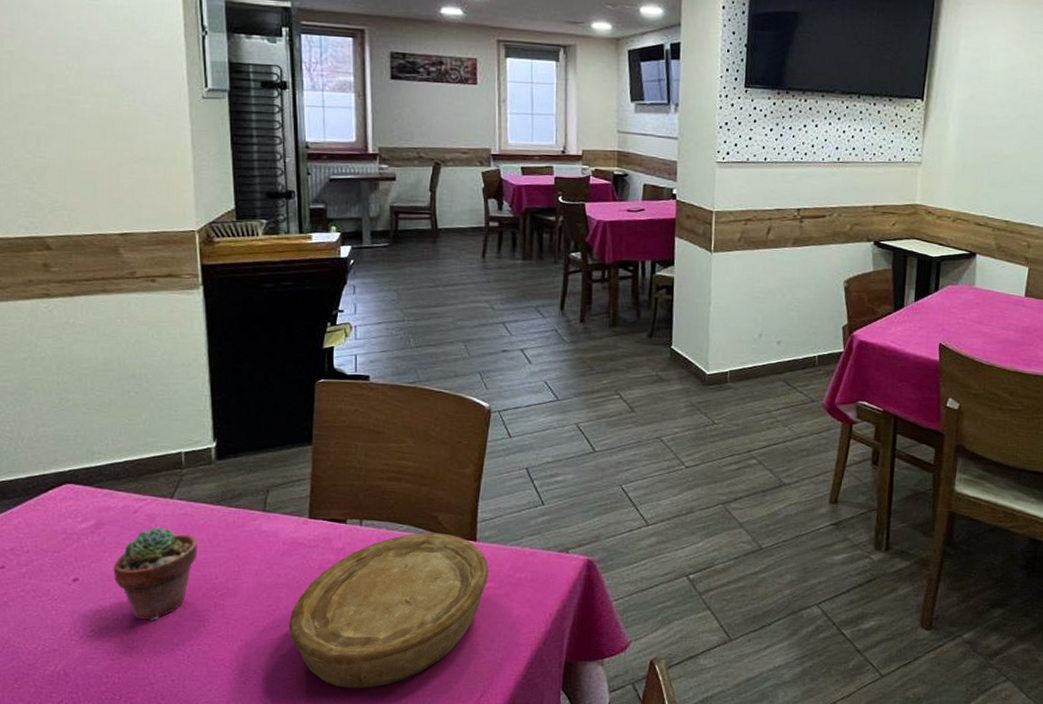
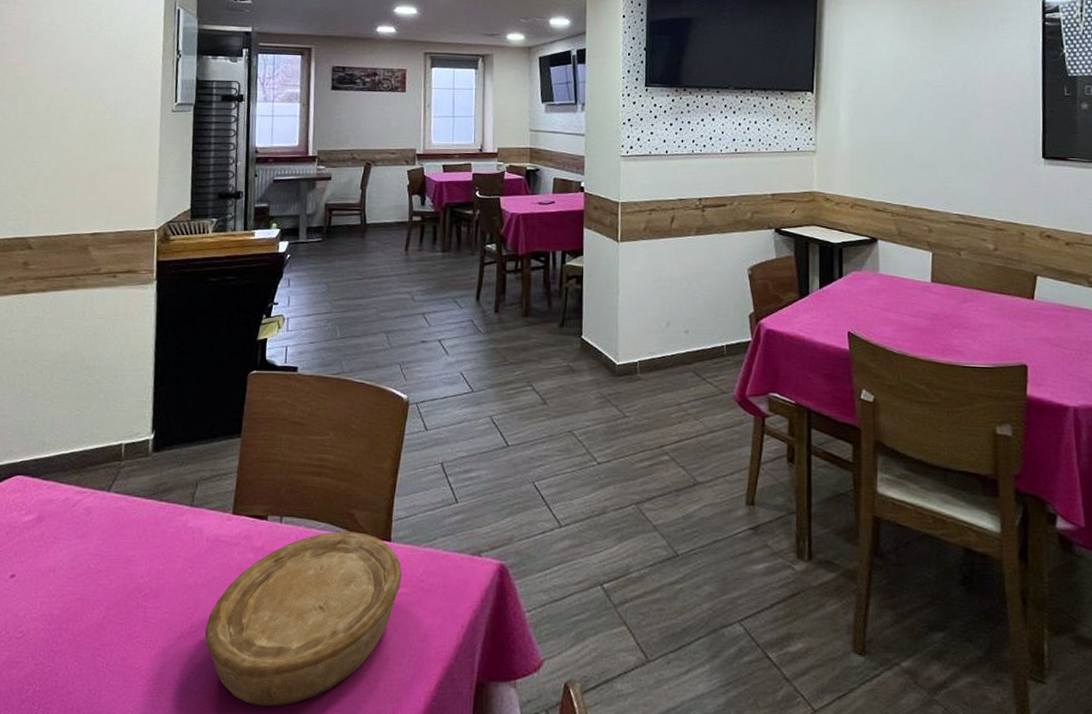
potted succulent: present [113,526,198,622] -> none [47,521,128,624]

